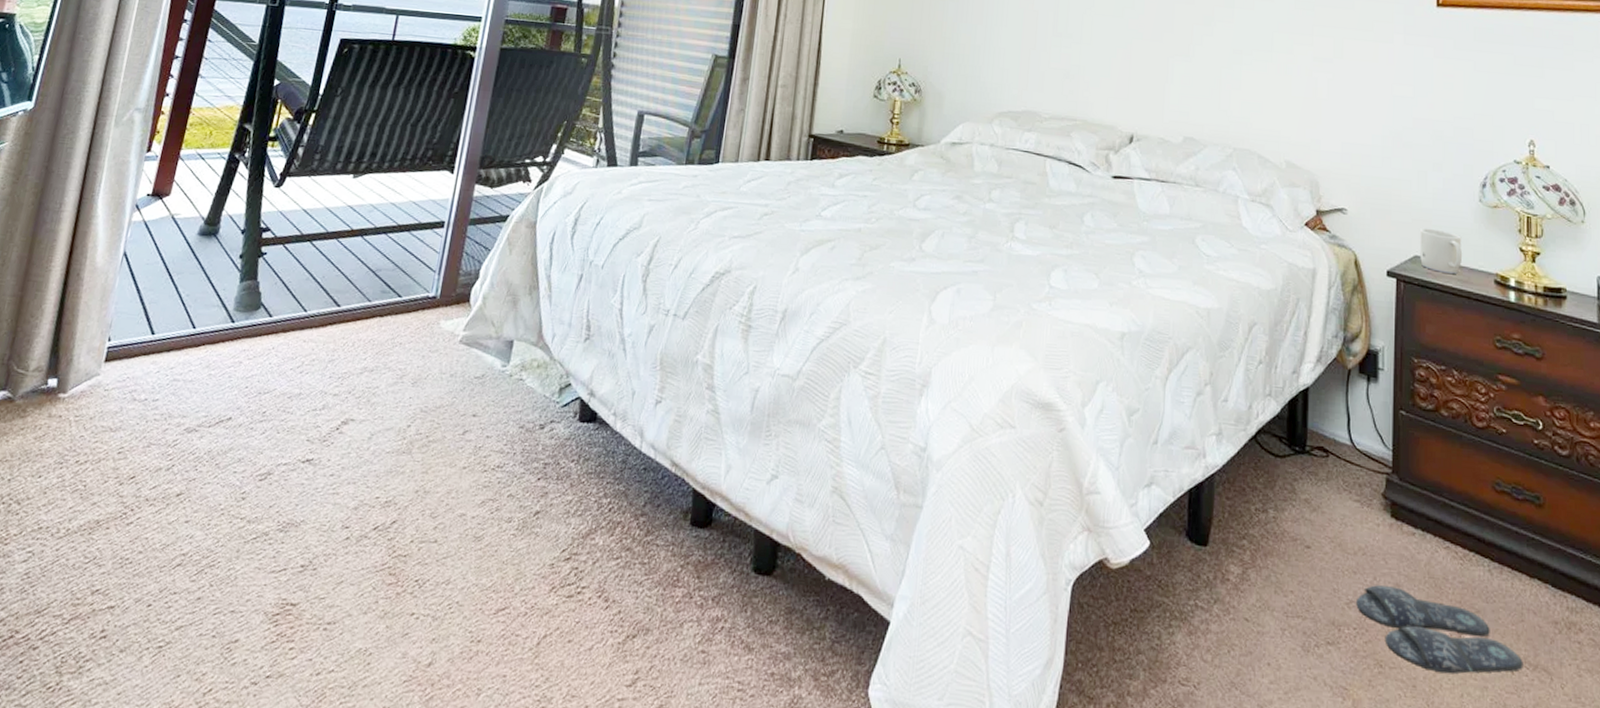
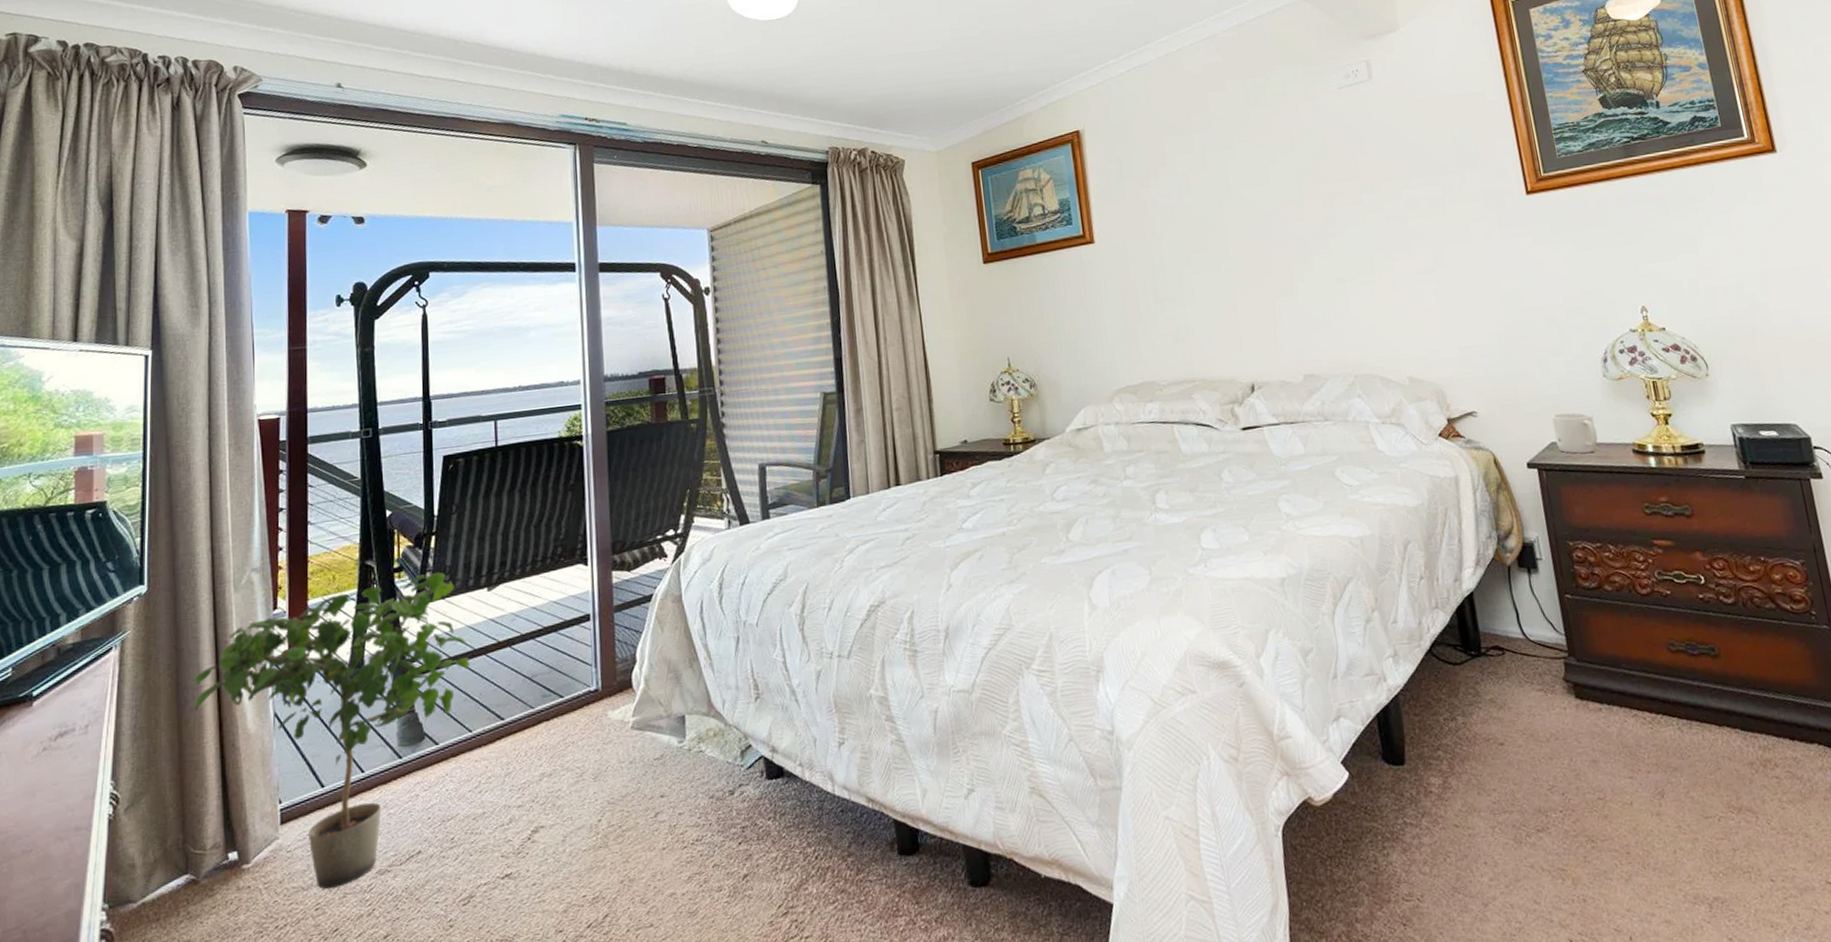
potted plant: none [50,148,323,436] -> present [192,572,470,889]
slippers: present [1356,585,1523,674] -> none [1557,763,1728,835]

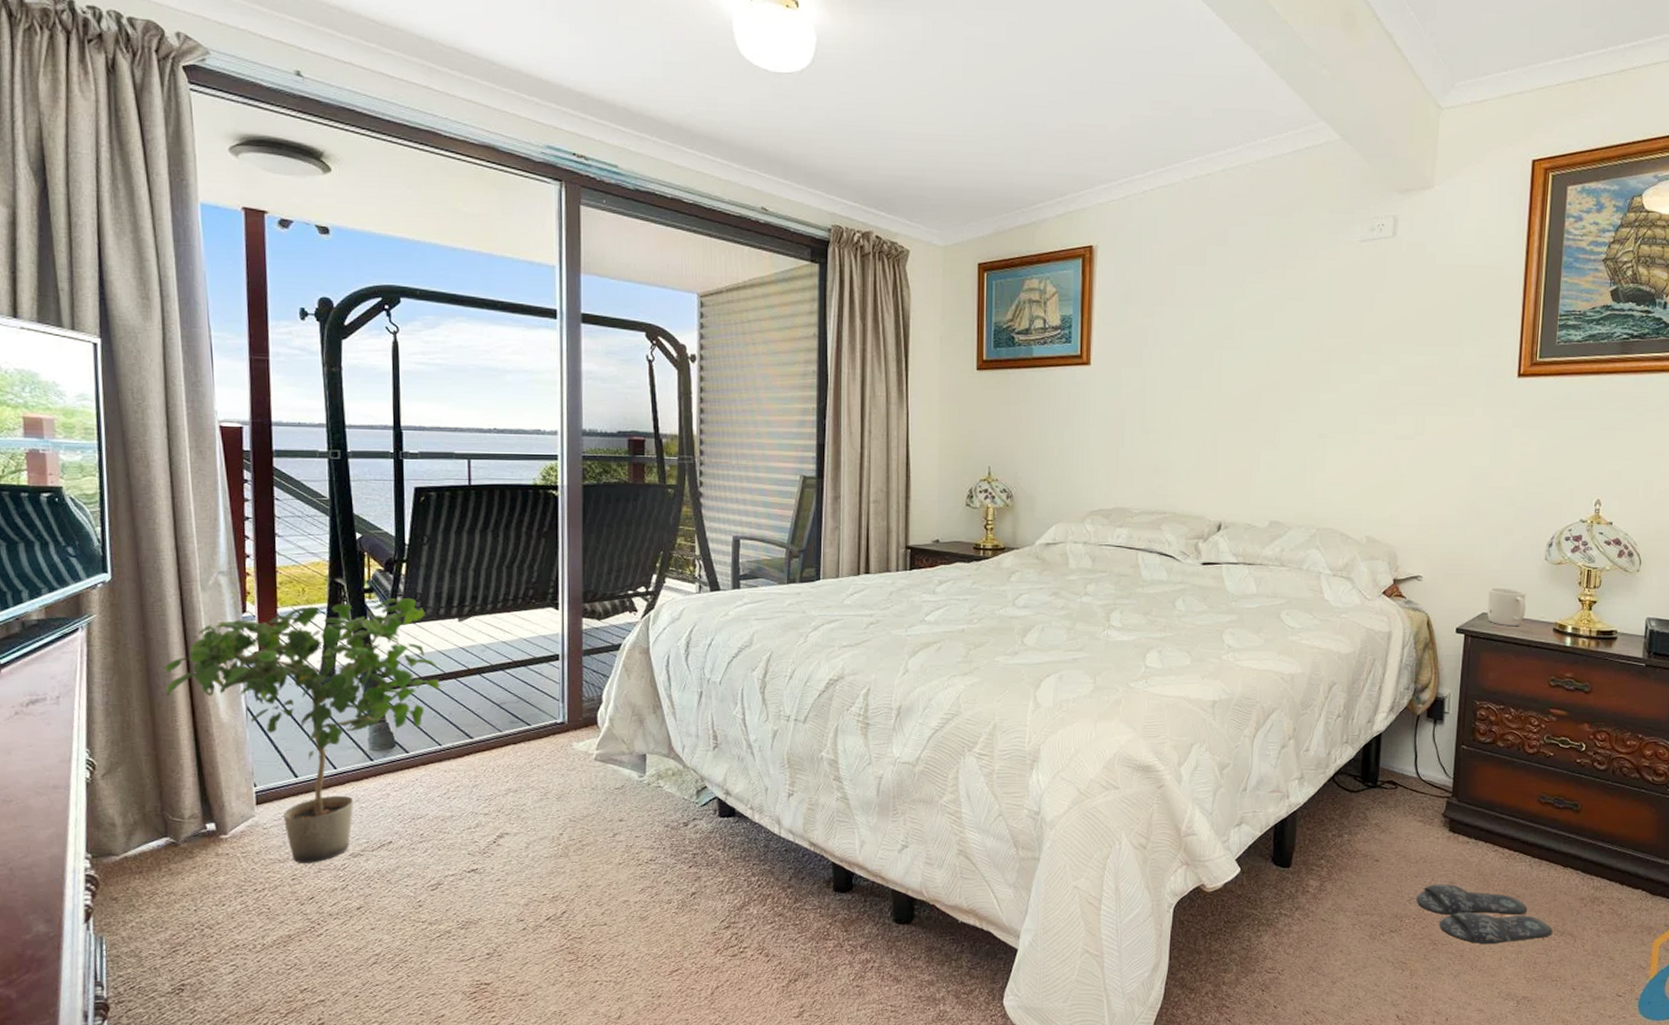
slippers: none [1557,763,1728,835] -> present [1416,884,1553,945]

